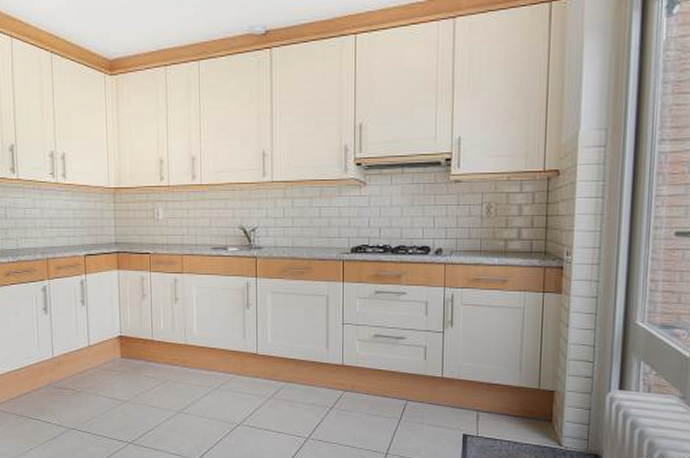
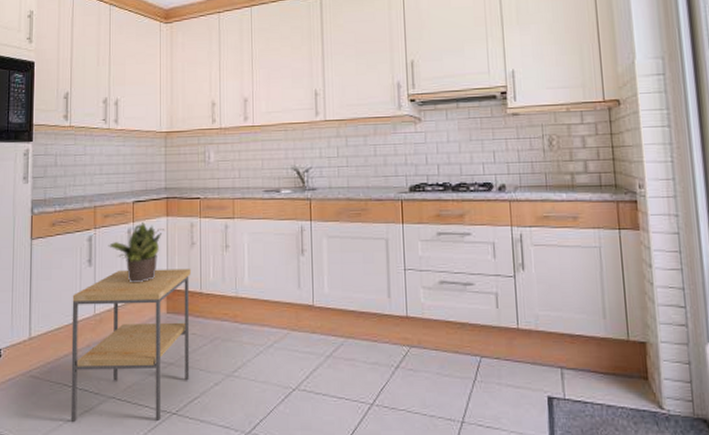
side table: none [30,318,144,450] -> present [70,268,191,423]
potted plant: none [62,275,116,330] -> present [108,222,164,283]

